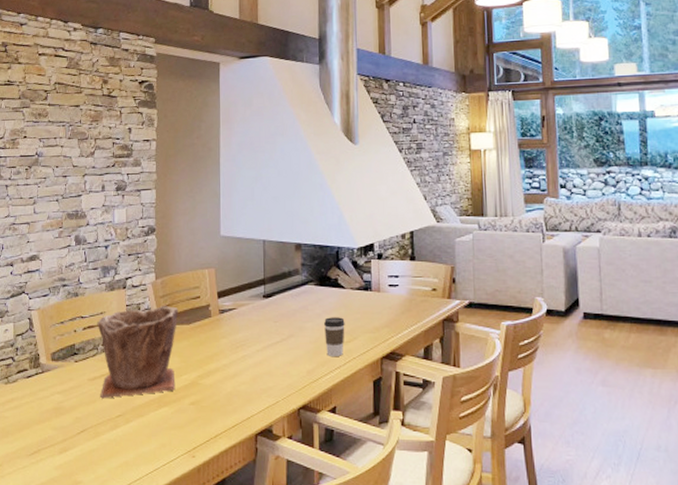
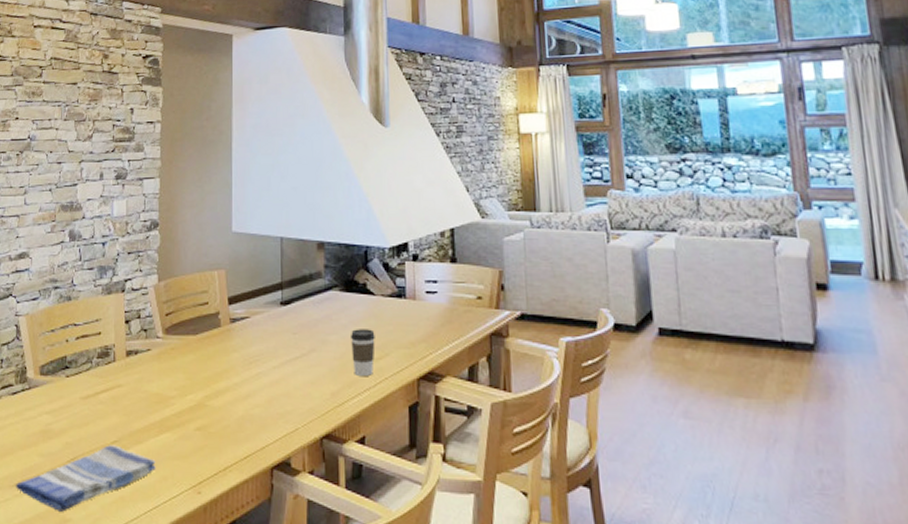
dish towel: none [31,419,156,475] -> present [15,445,156,512]
plant pot: present [97,306,179,399] -> none [91,313,184,421]

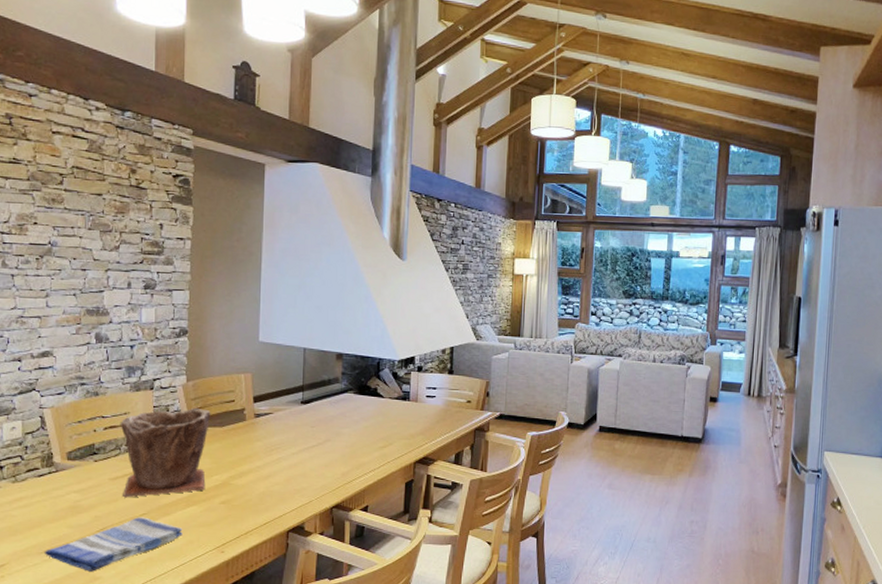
plant pot: none [91,313,184,421] -> present [120,408,211,498]
coffee cup: present [351,329,375,376] -> none [361,424,382,460]

